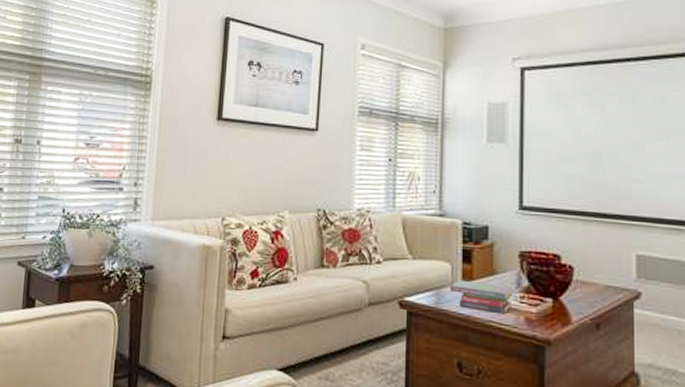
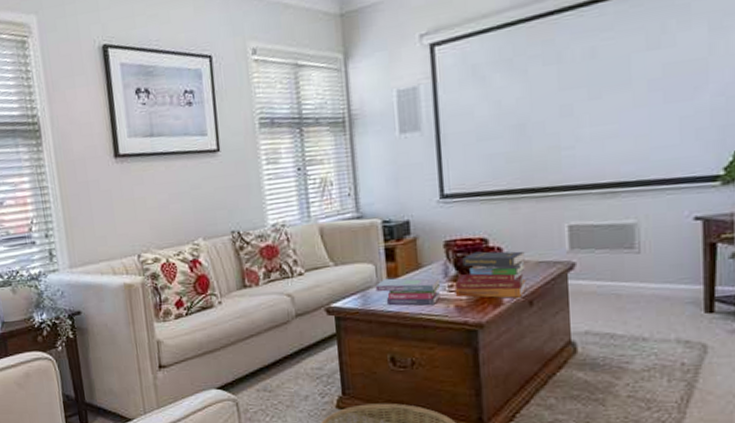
books: none [526,266,595,319] -> present [454,251,527,298]

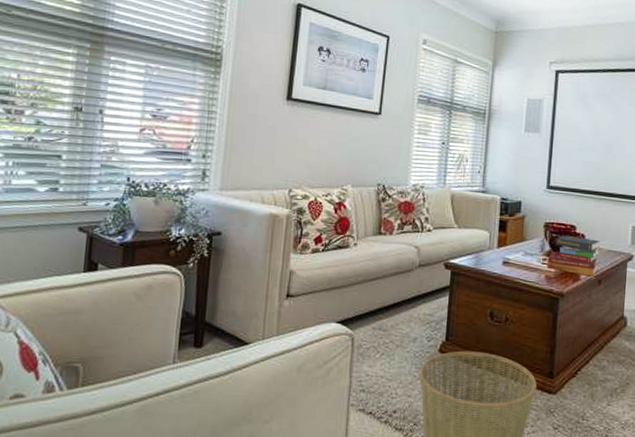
books: present [375,277,441,306] -> none [487,245,538,274]

